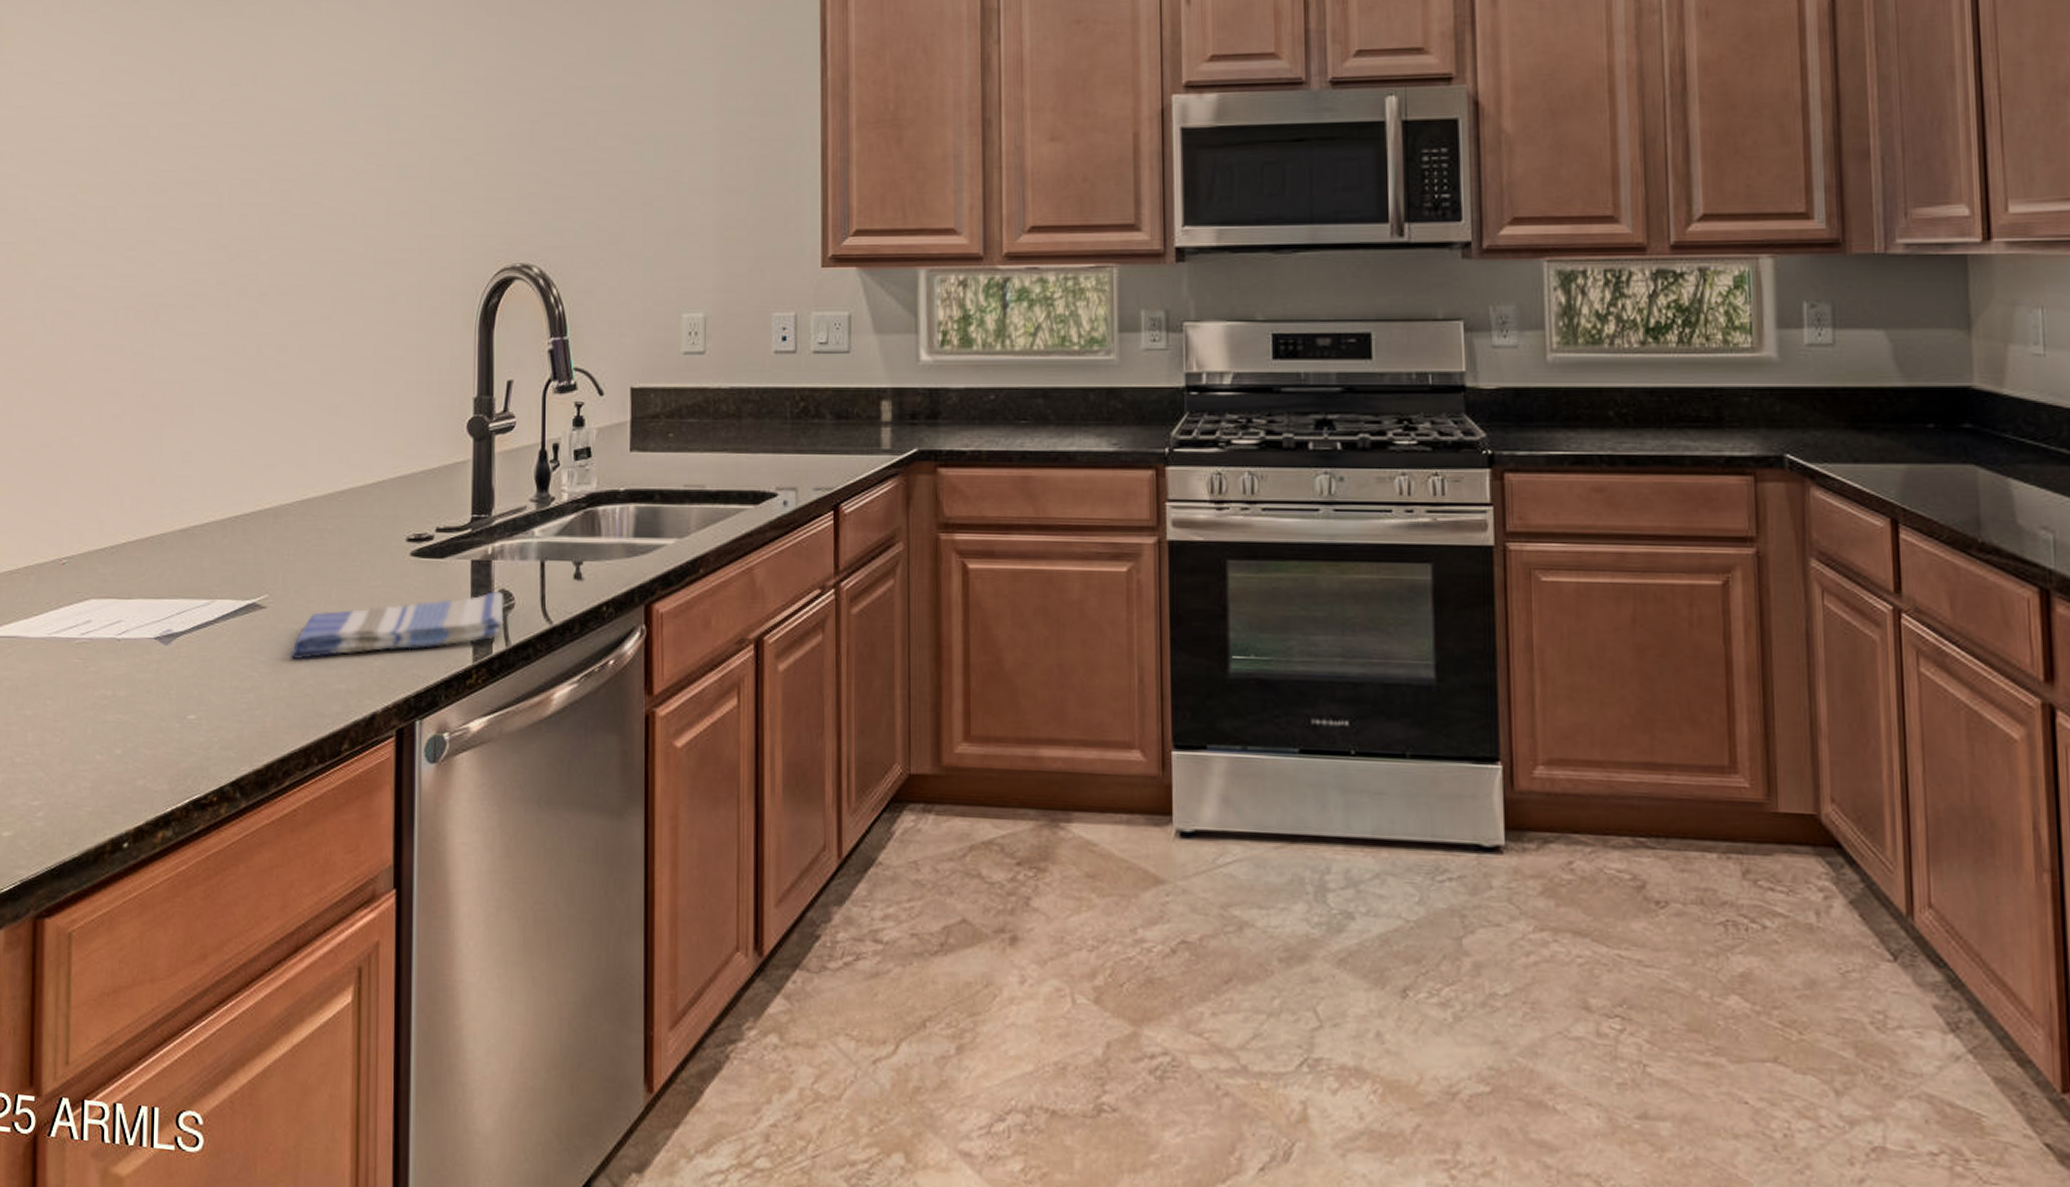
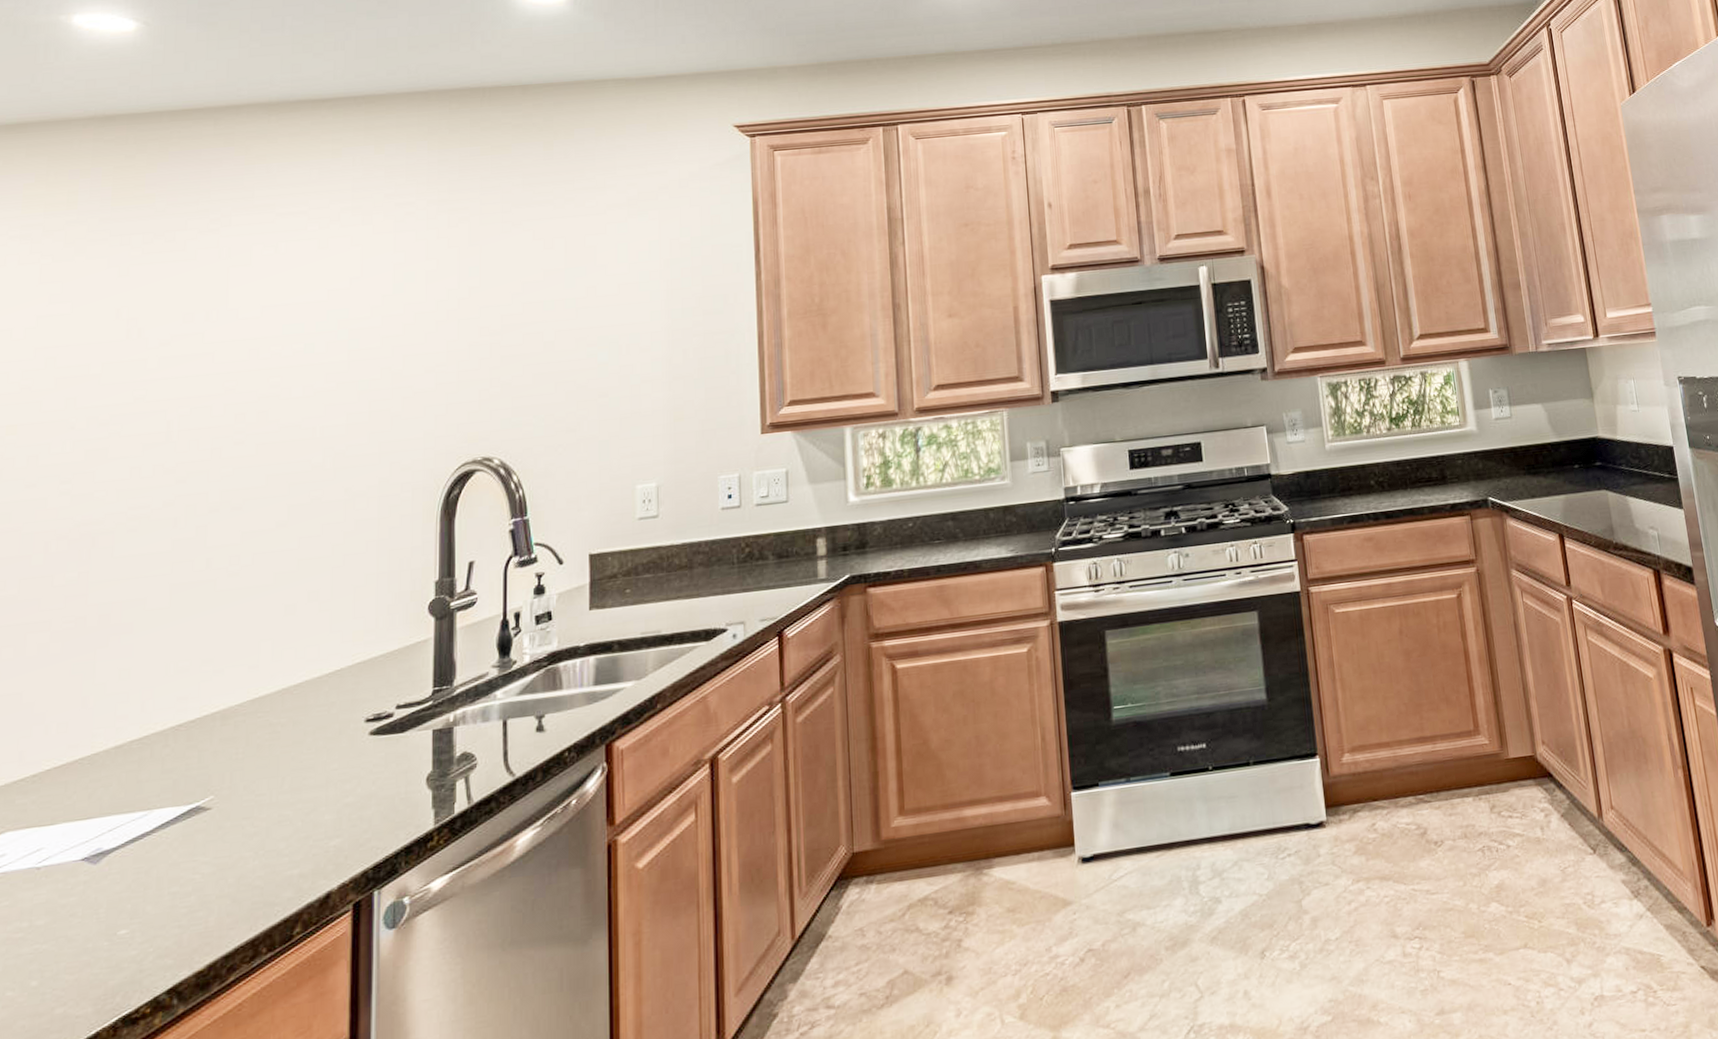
dish towel: present [291,590,504,660] -> none [238,754,467,855]

